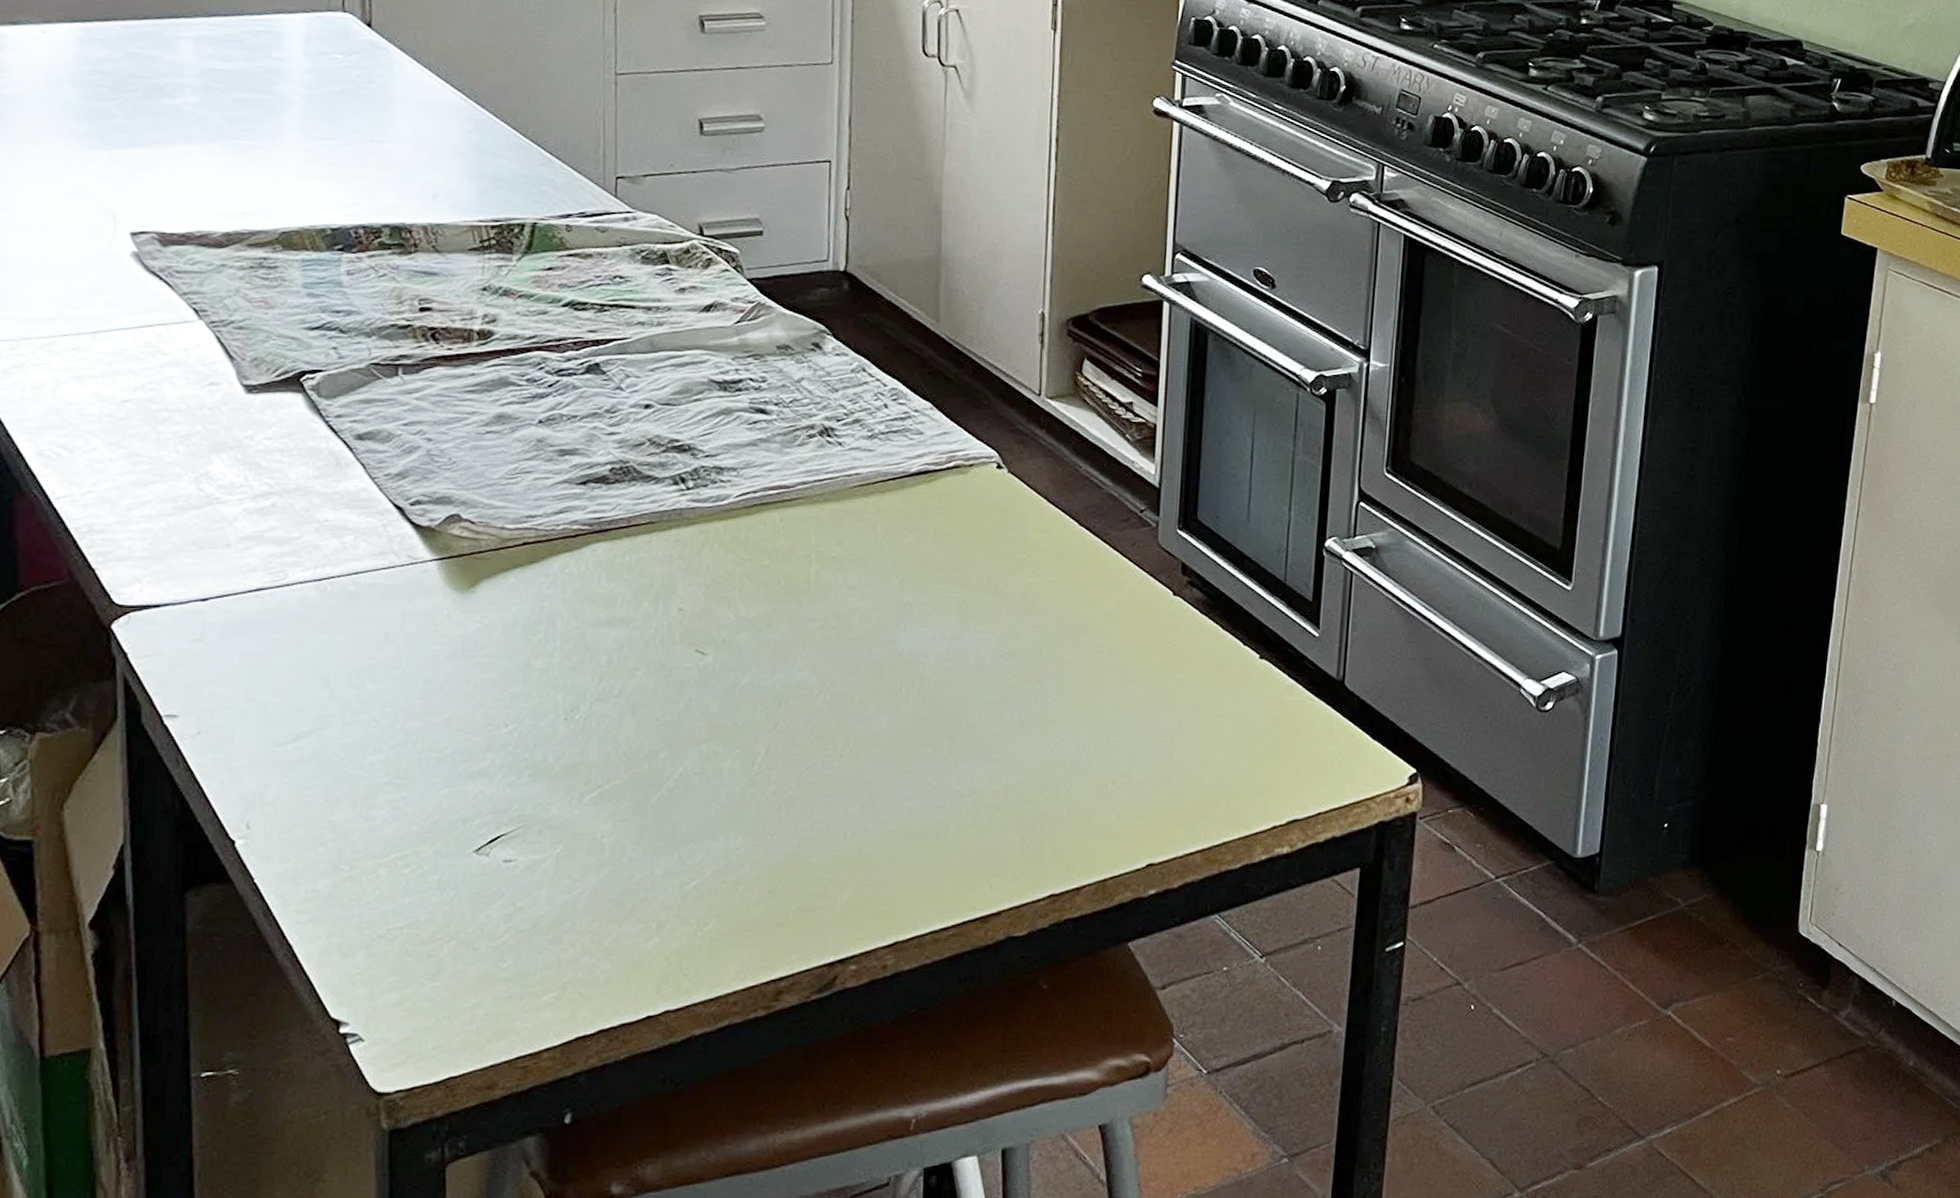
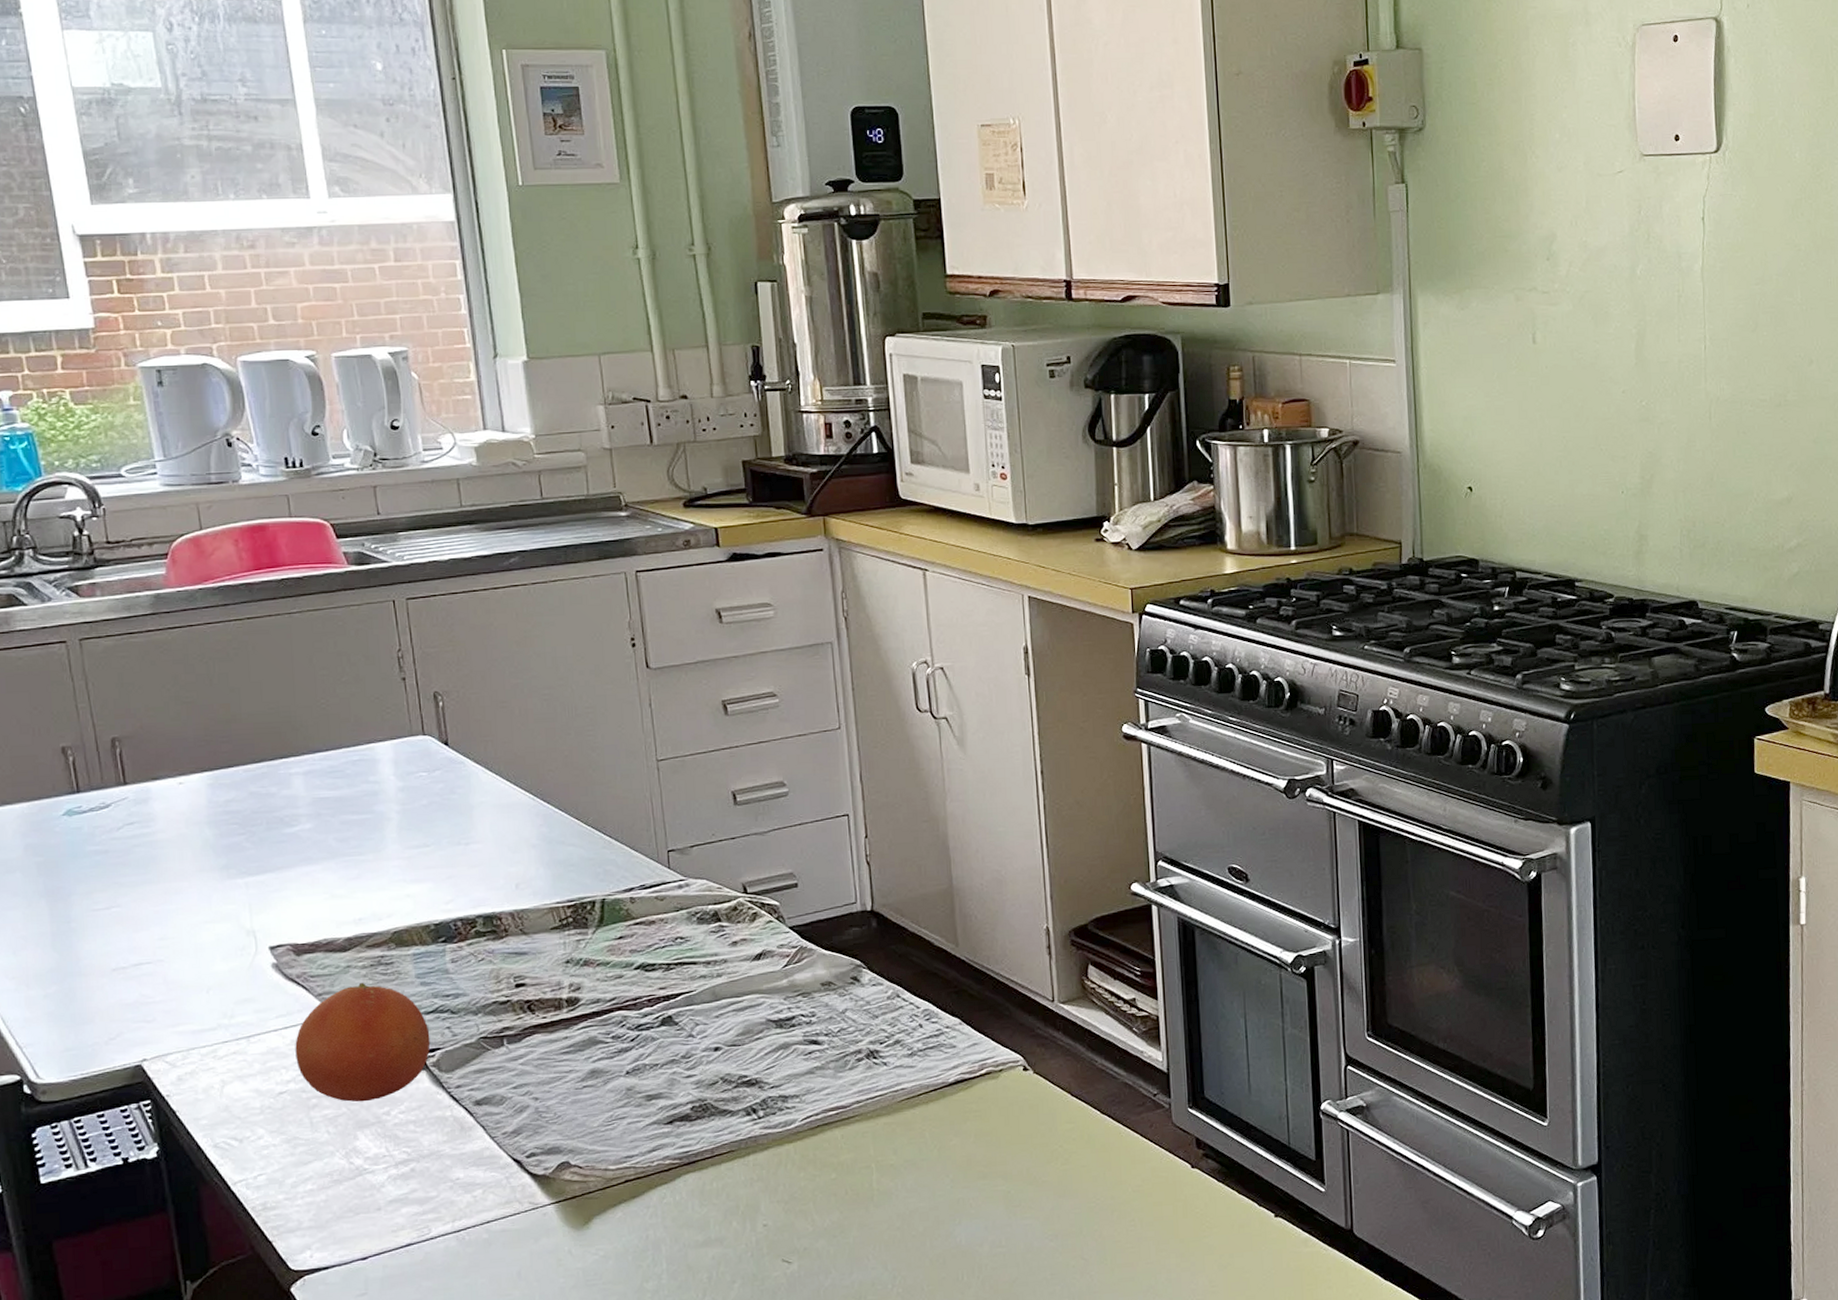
fruit: none [148,285,312,422] -> present [295,982,431,1102]

